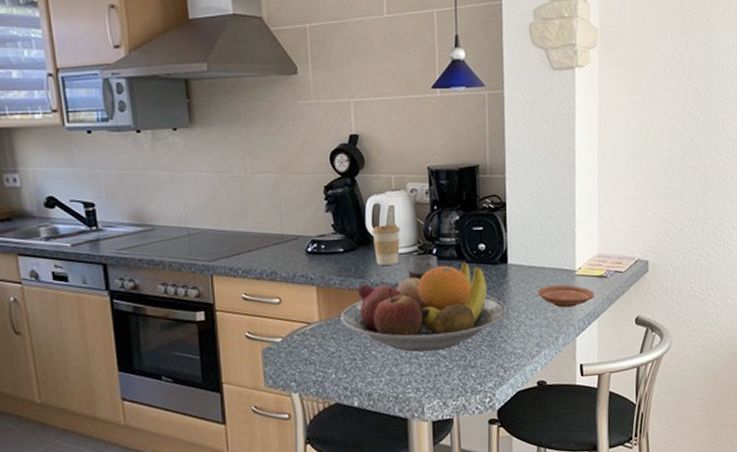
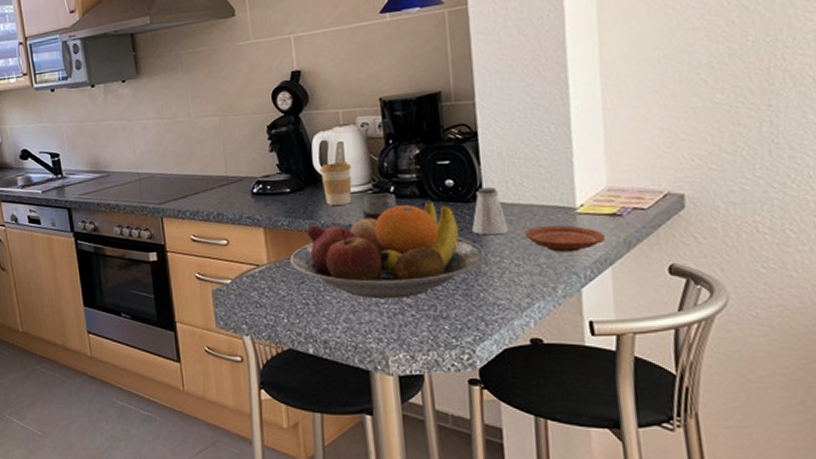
saltshaker: none [498,252,525,294] -> present [472,187,508,236]

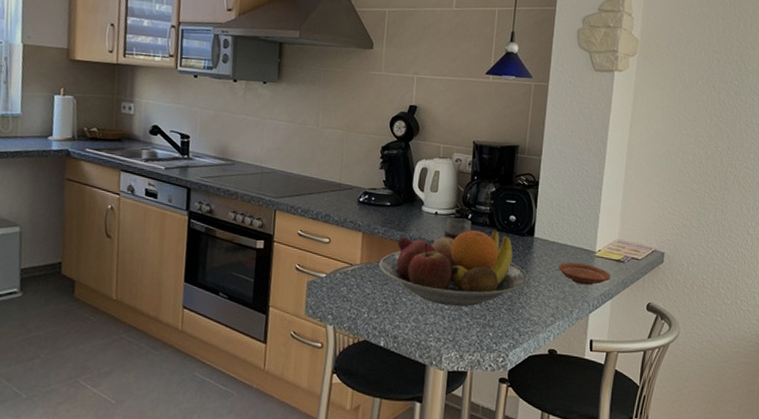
coffee cup: present [320,160,352,205] -> none [417,187,443,223]
saltshaker: present [472,187,508,236] -> none [523,226,548,265]

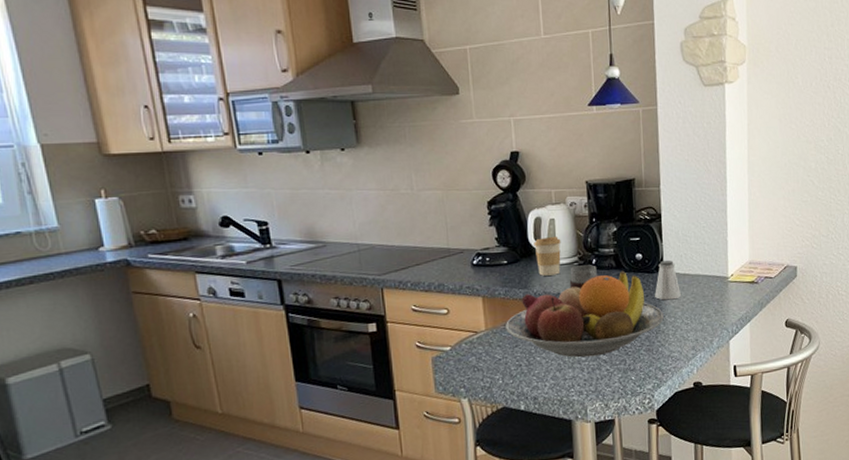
coffee cup: none [417,187,443,223] -> present [534,236,561,276]
saltshaker: none [523,226,548,265] -> present [655,260,681,300]
plate: present [558,262,610,285] -> none [692,290,746,313]

